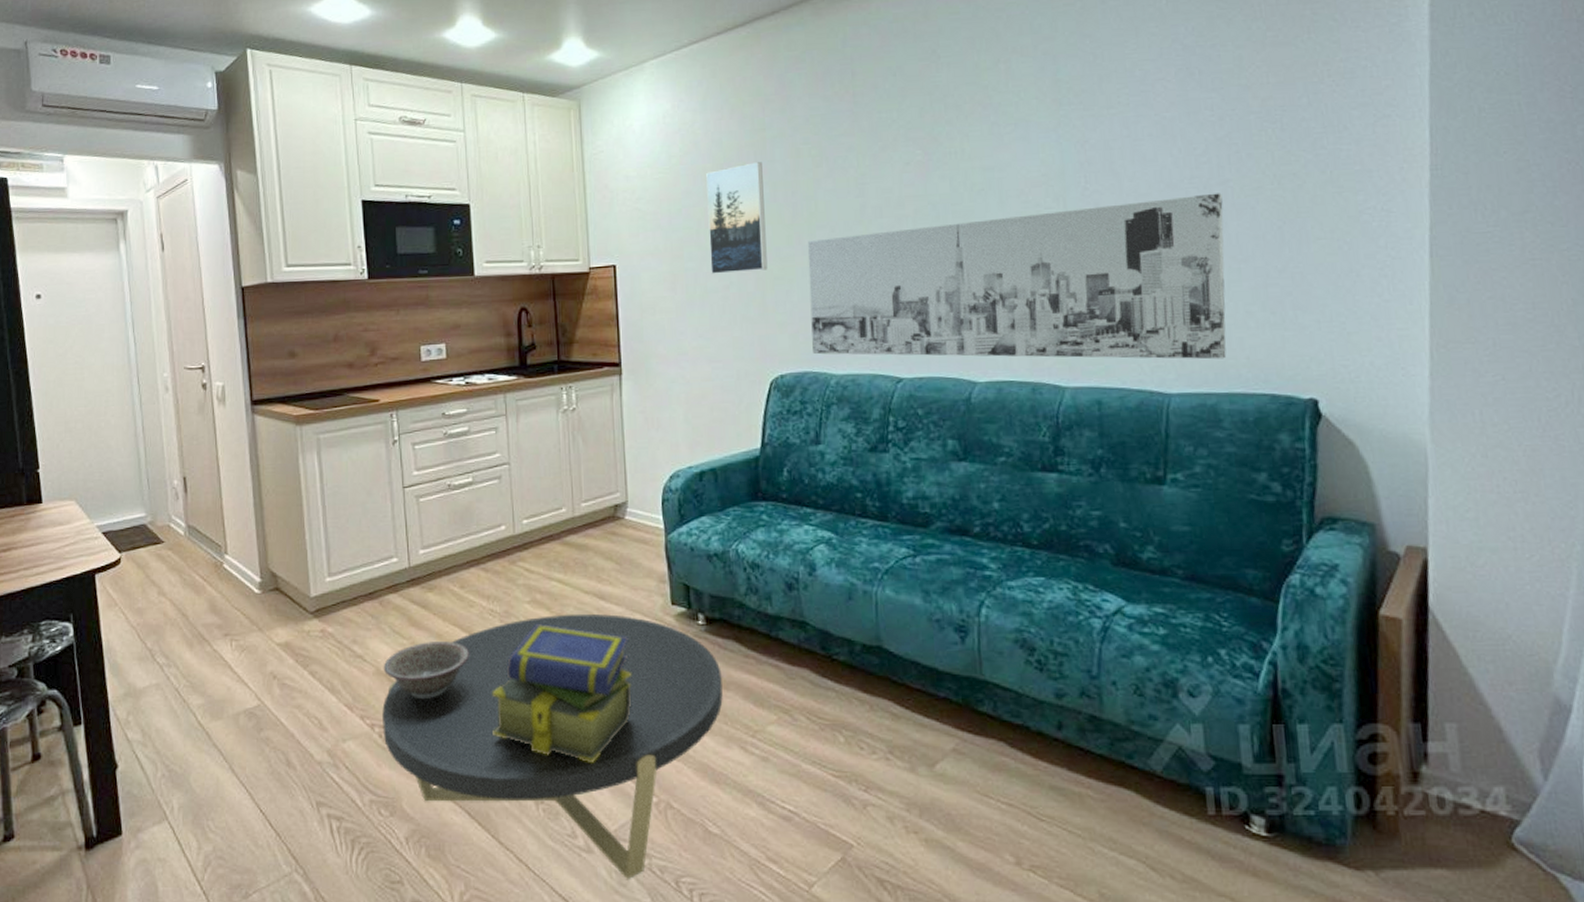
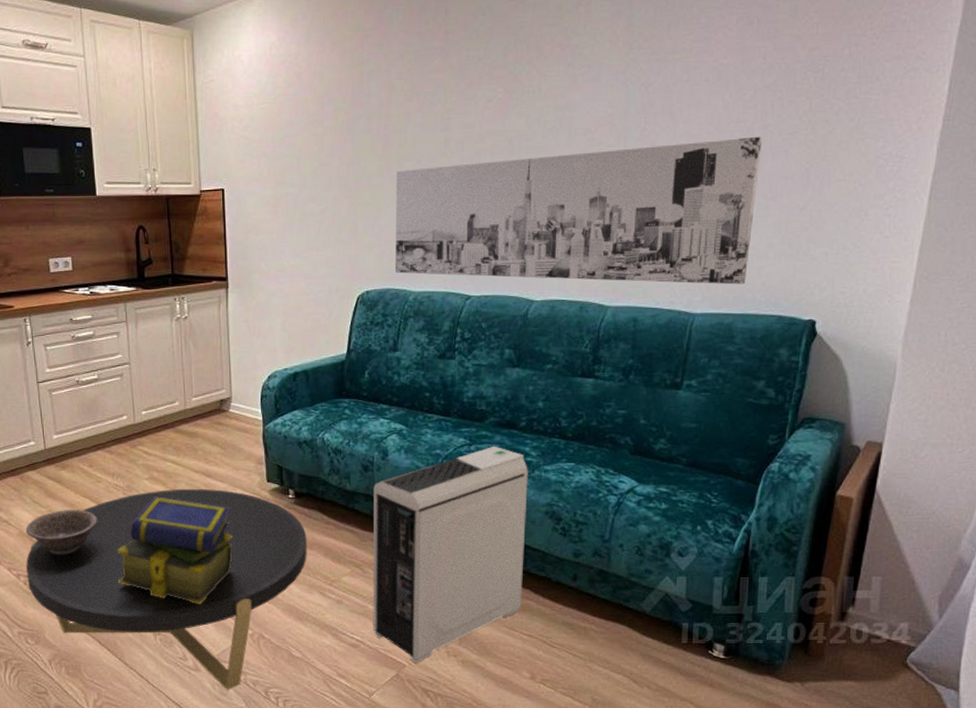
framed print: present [706,162,768,274] -> none [308,95,359,199]
air purifier: none [800,556,995,842] -> present [373,445,528,663]

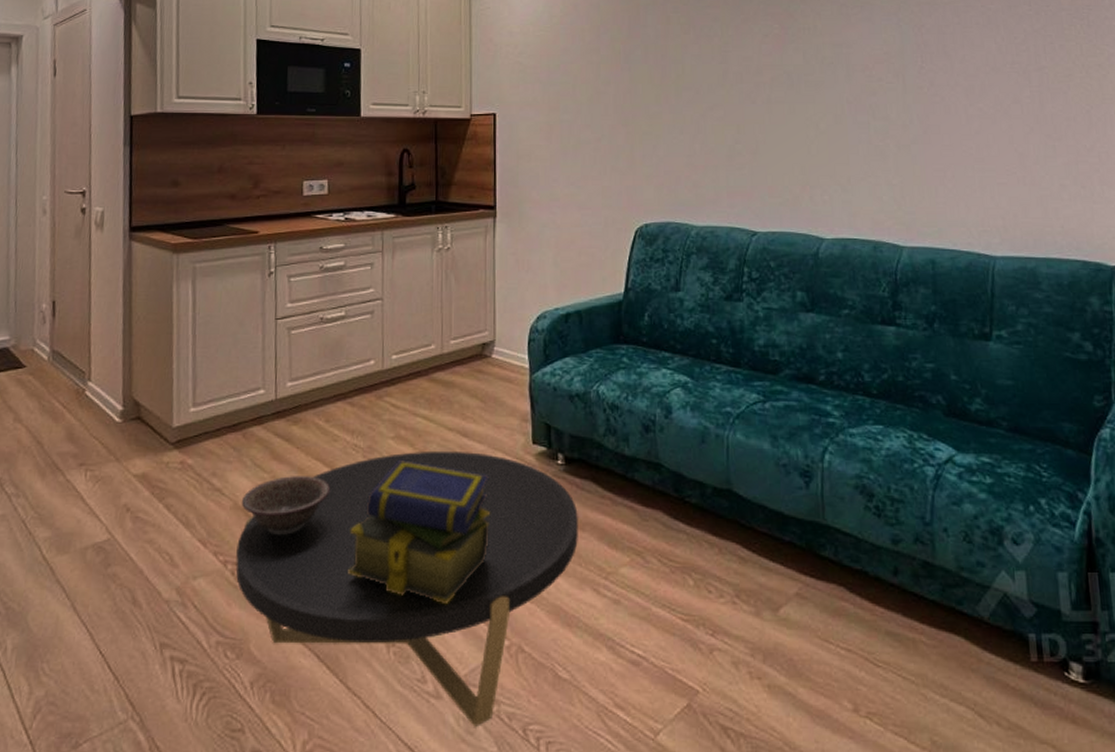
air purifier: present [373,445,528,663] -> none [656,403,835,688]
wall art: present [395,136,762,285] -> none [674,78,1044,227]

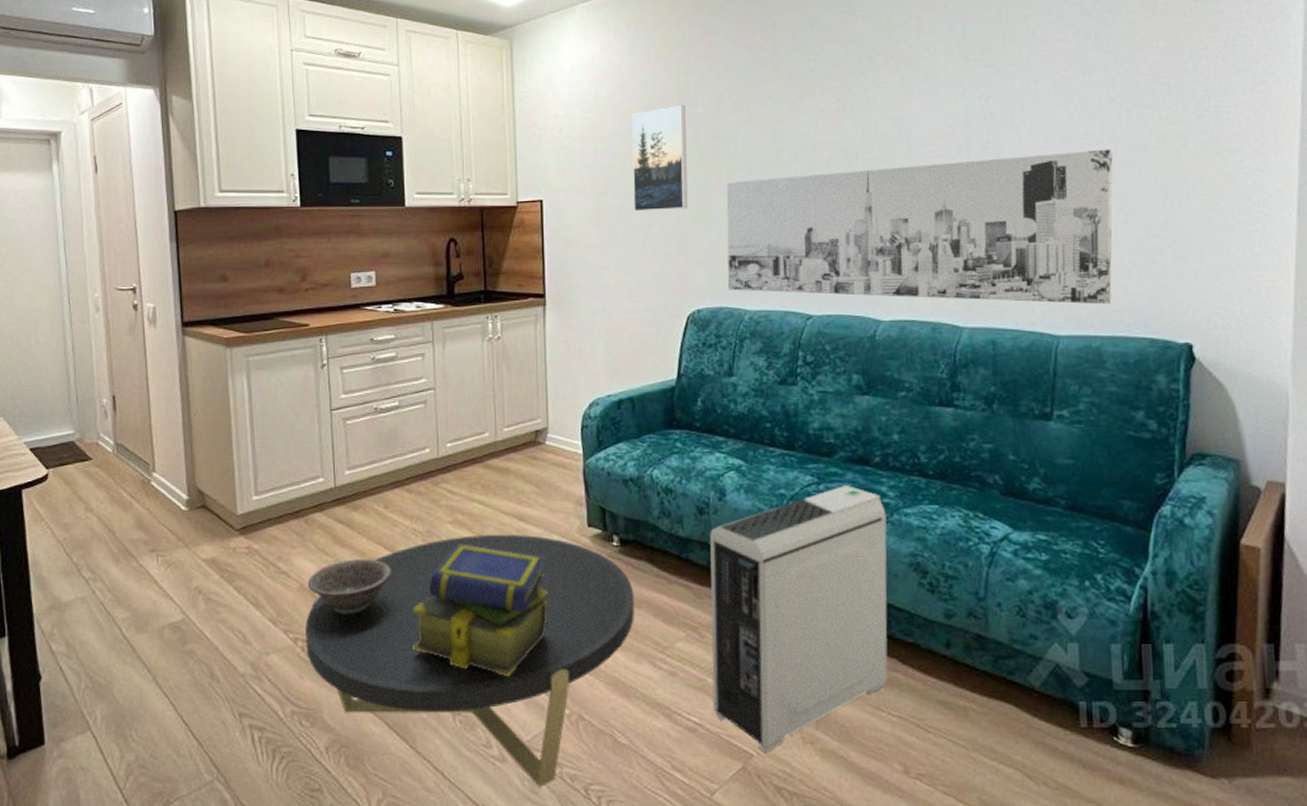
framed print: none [584,26,637,127] -> present [632,105,688,212]
air purifier: none [656,403,835,688] -> present [710,484,888,752]
wall art: none [674,78,1044,227] -> present [726,149,1113,305]

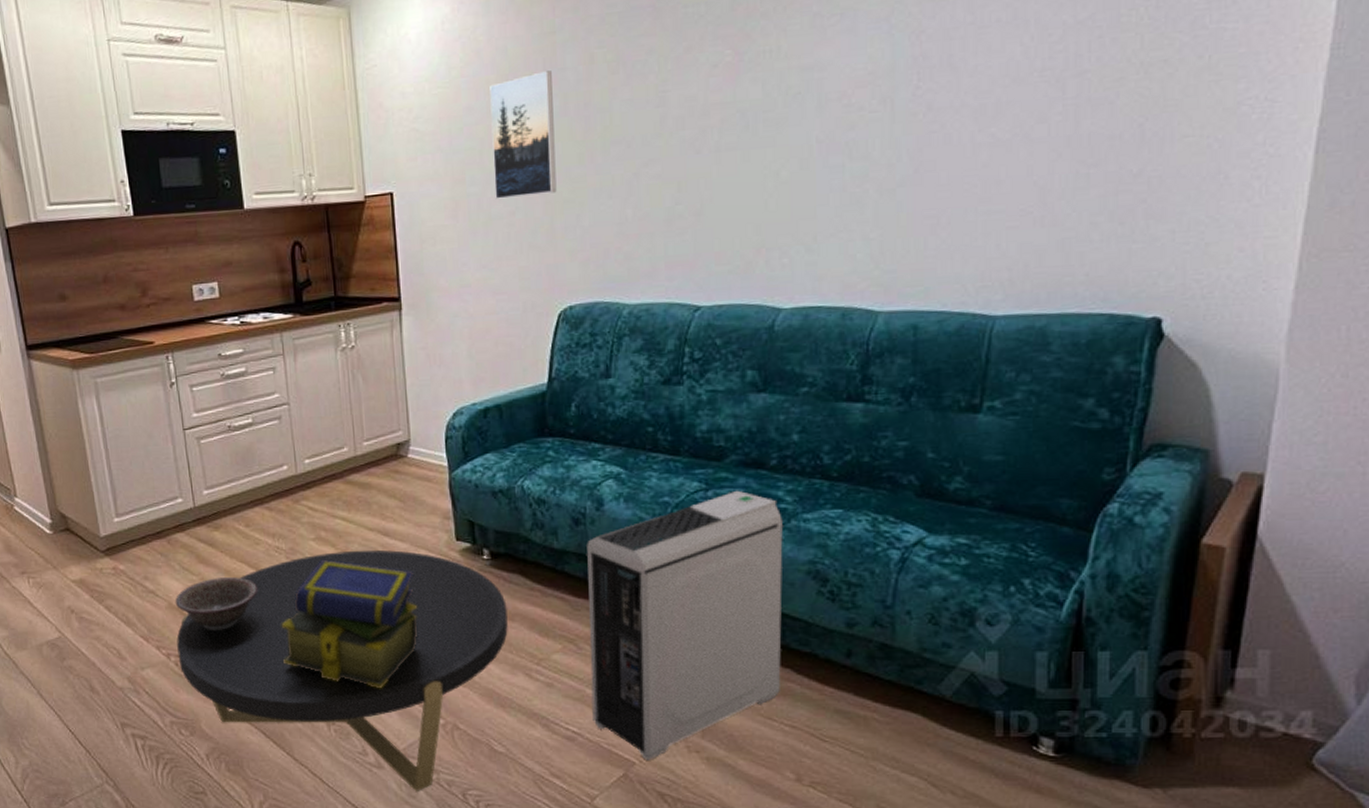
wall art: present [726,149,1113,305] -> none [600,86,1077,283]

